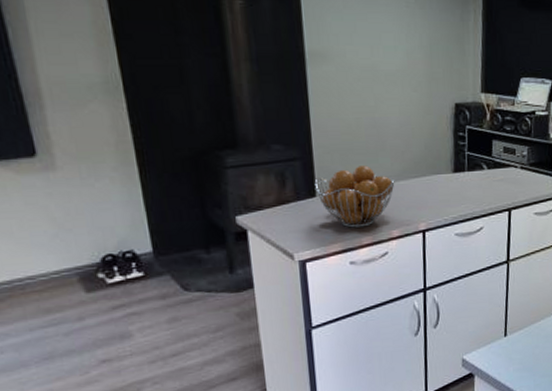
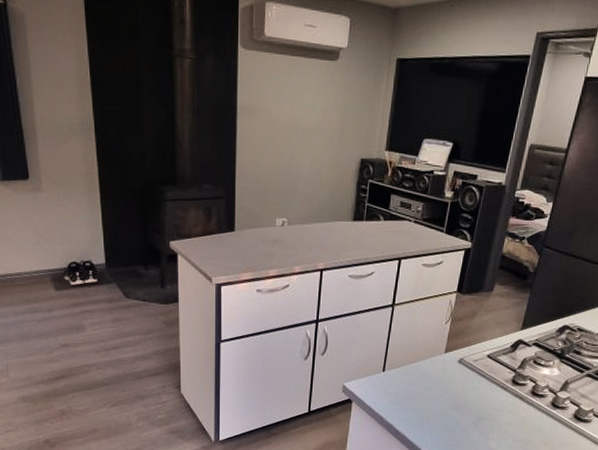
fruit basket: present [314,165,395,228] -> none [234,208,301,261]

